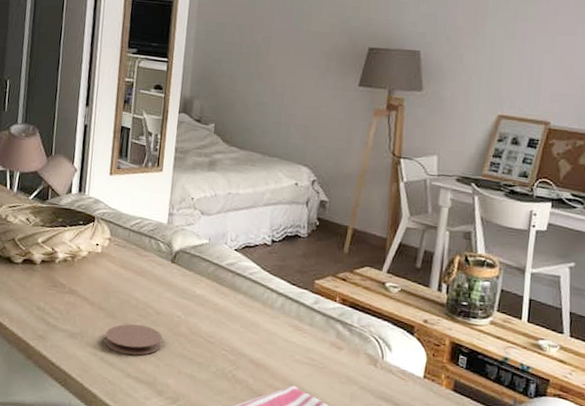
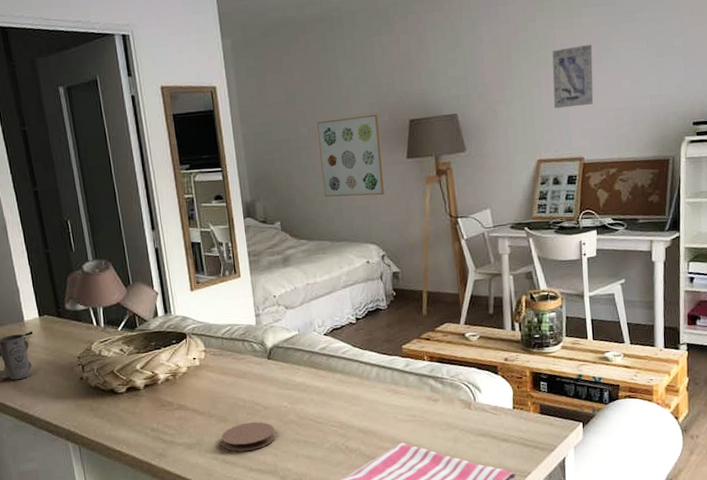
wall art: none [265,32,337,119] -> present [317,114,384,197]
wall art: none [526,5,579,69] -> present [552,44,593,109]

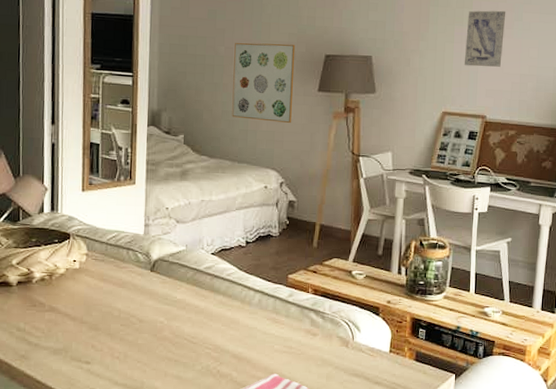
coaster: present [221,421,276,452] -> none [90,334,147,363]

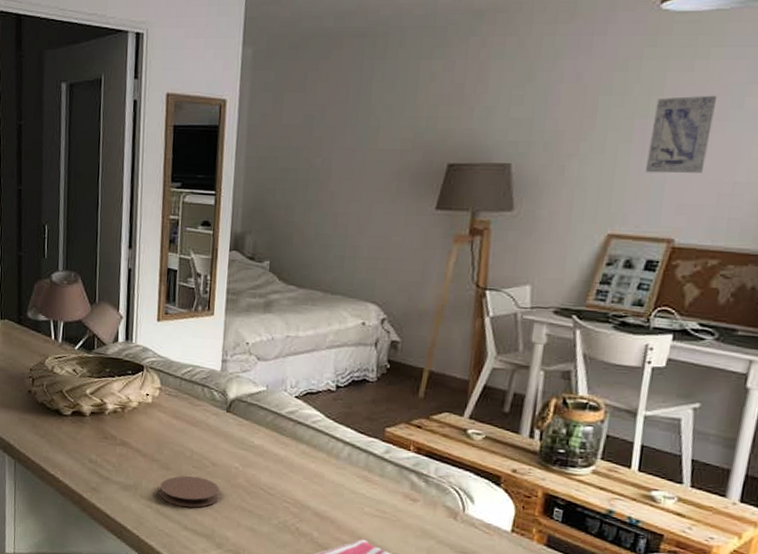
coaster: none [90,334,147,363] -> present [160,475,220,508]
wall art: present [232,42,296,124] -> none [326,152,410,249]

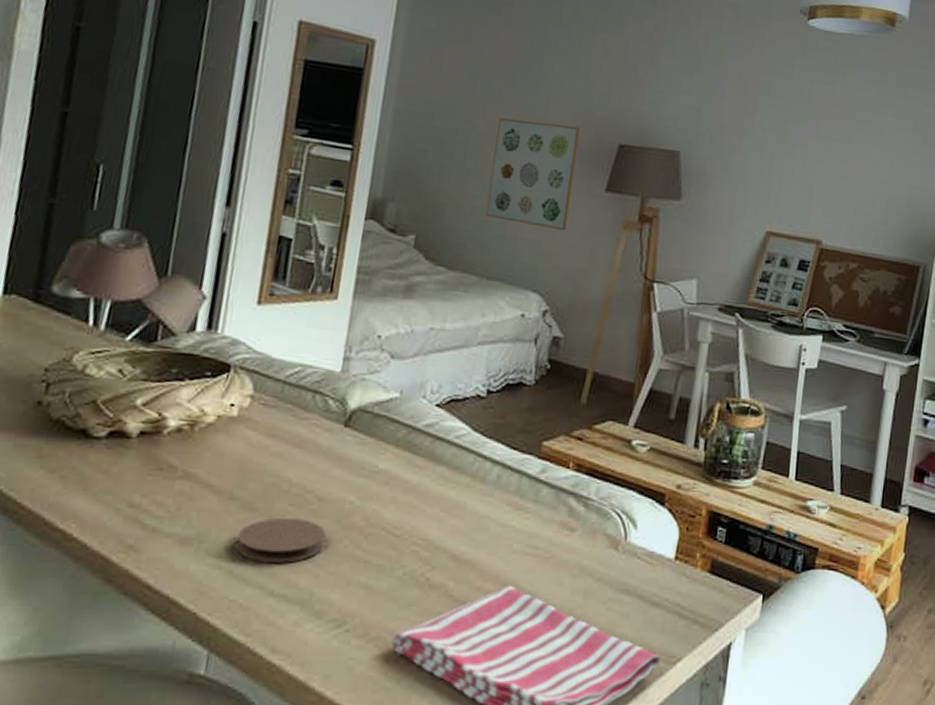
wall art: none [326,152,410,249] -> present [485,118,581,232]
wall art: present [644,95,718,174] -> none [797,105,853,180]

